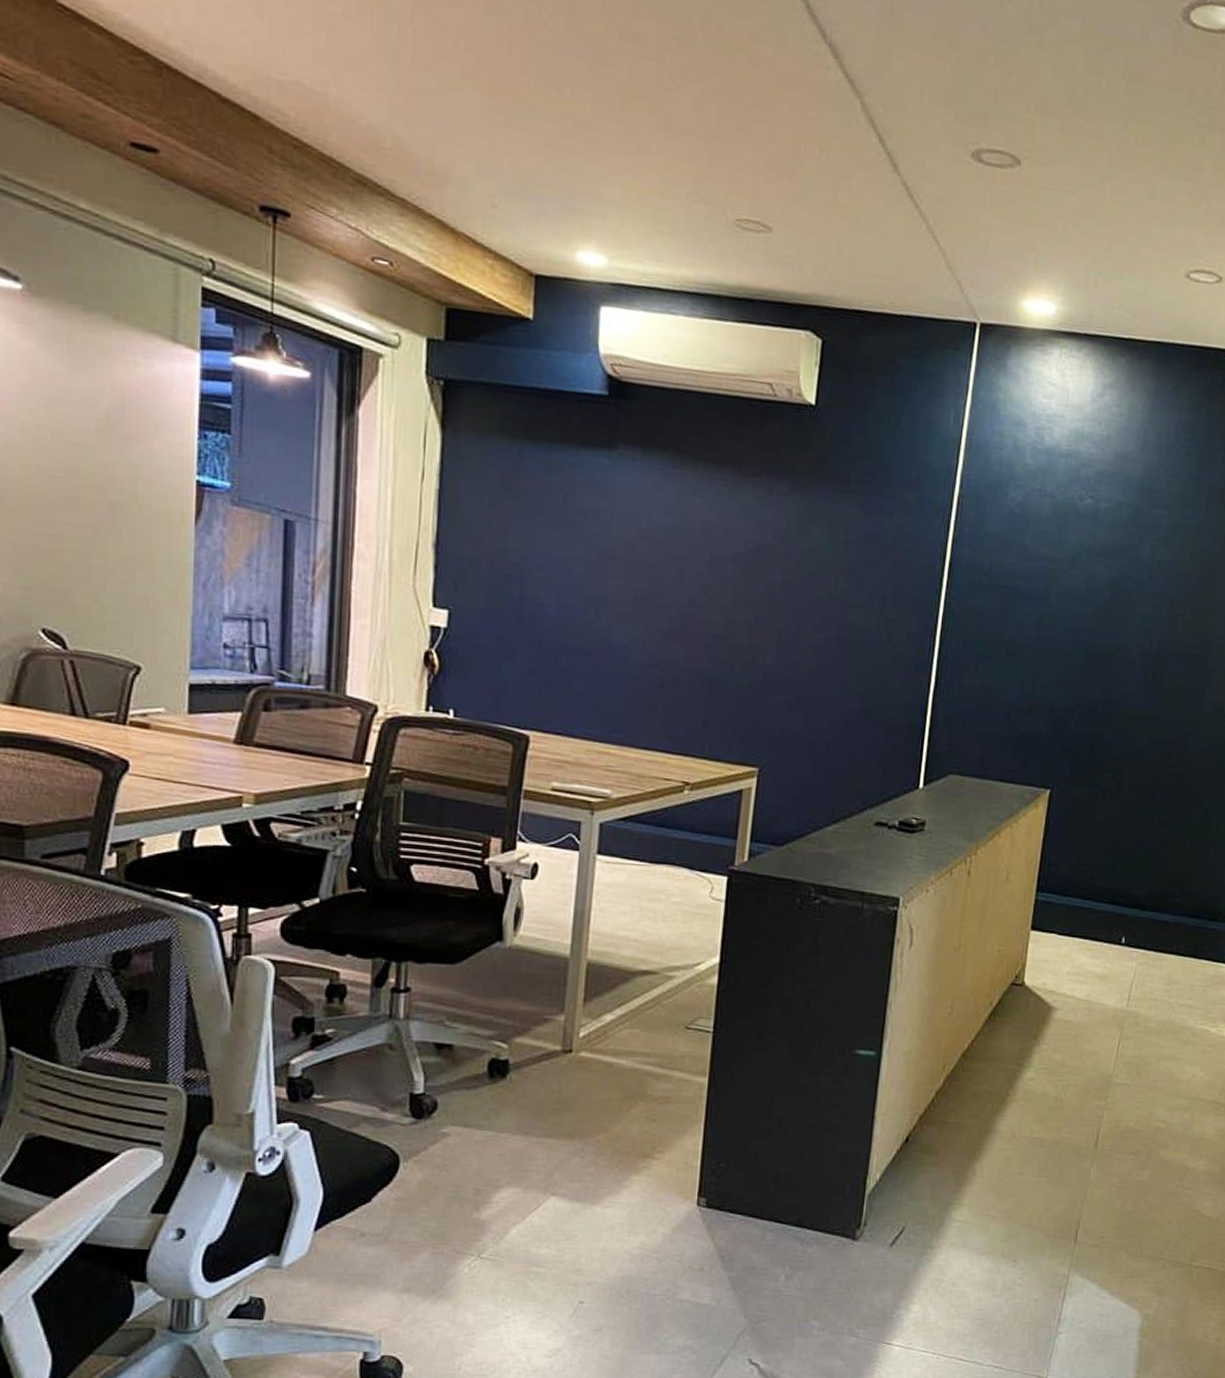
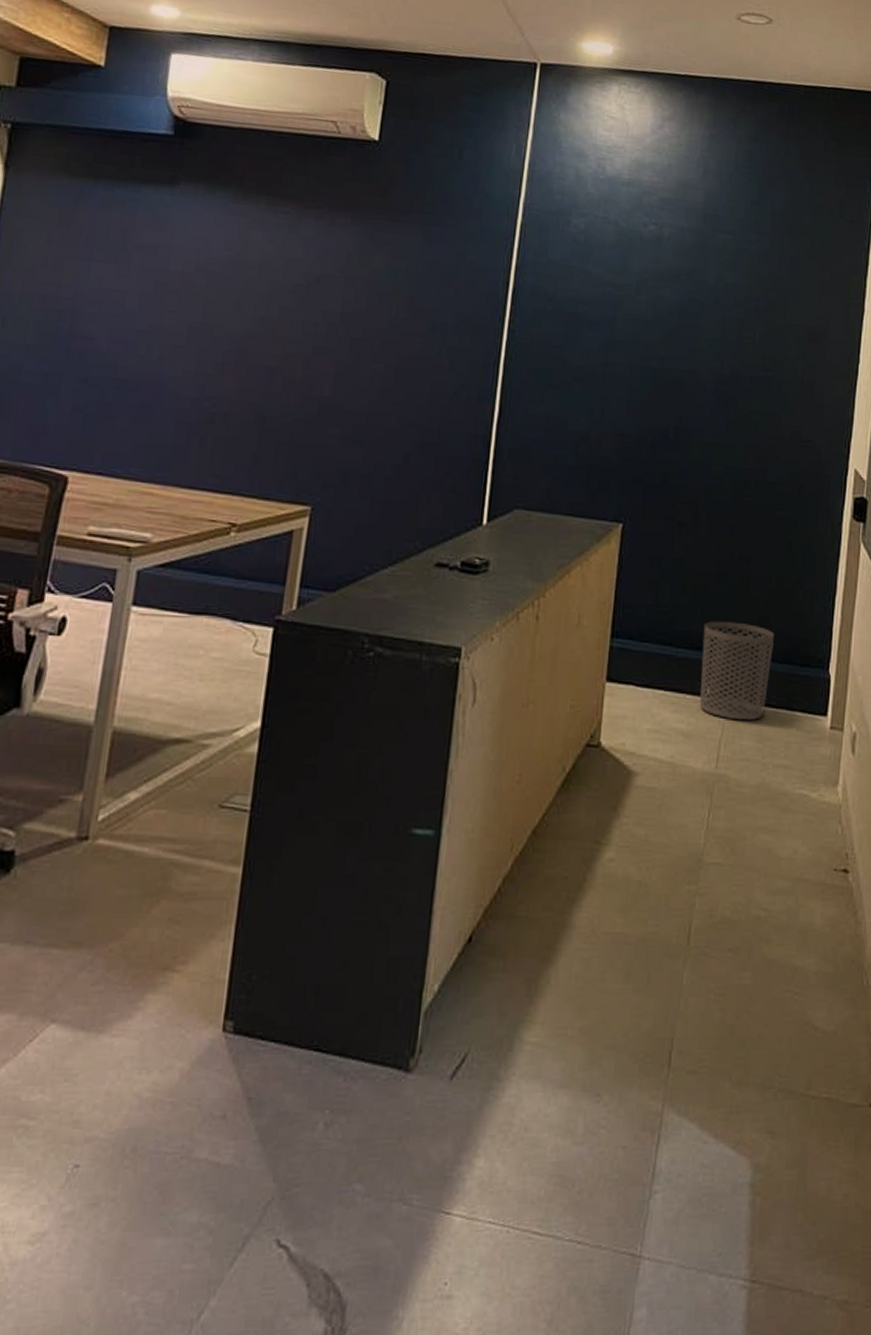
waste bin: none [1115,879,1186,967] -> present [700,621,774,721]

